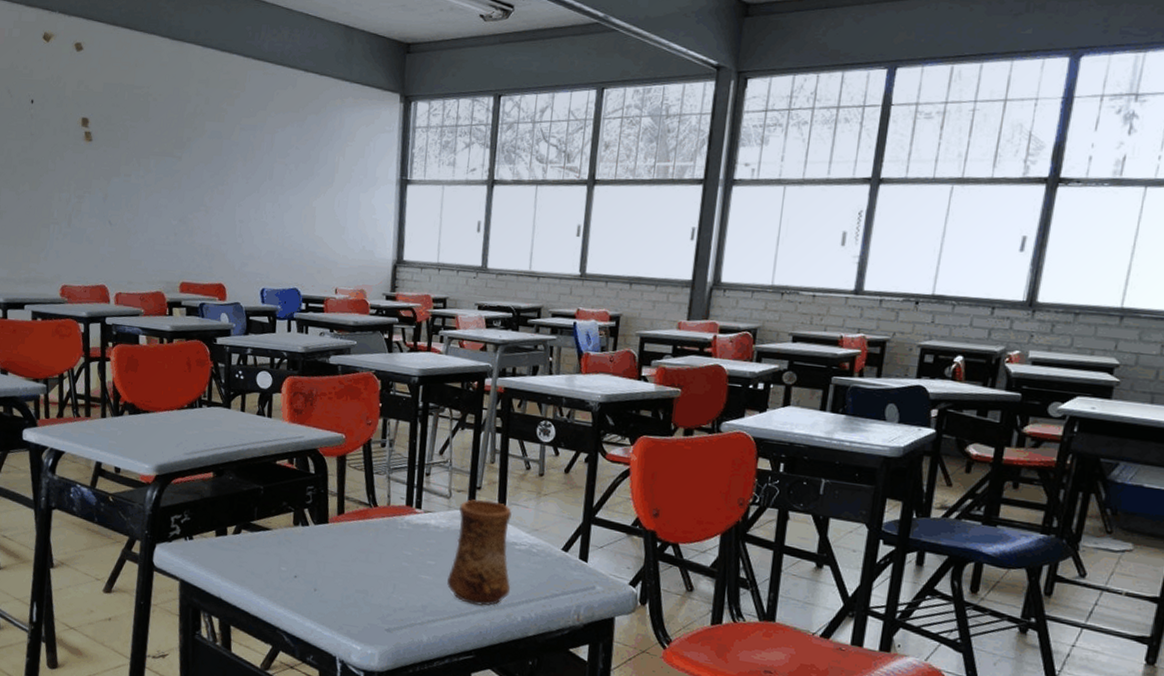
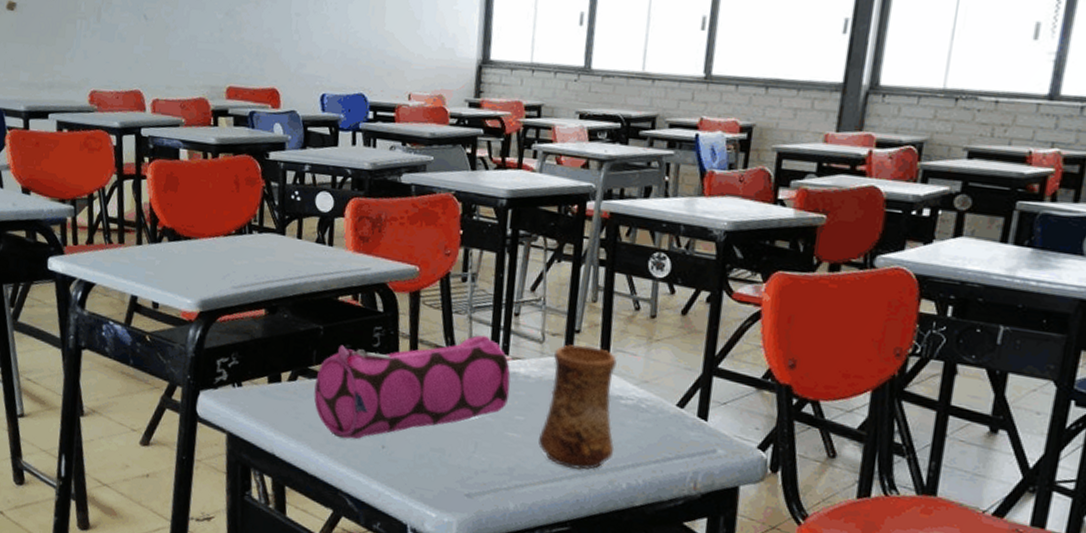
pencil case: none [255,492,423,584] -> present [313,334,511,440]

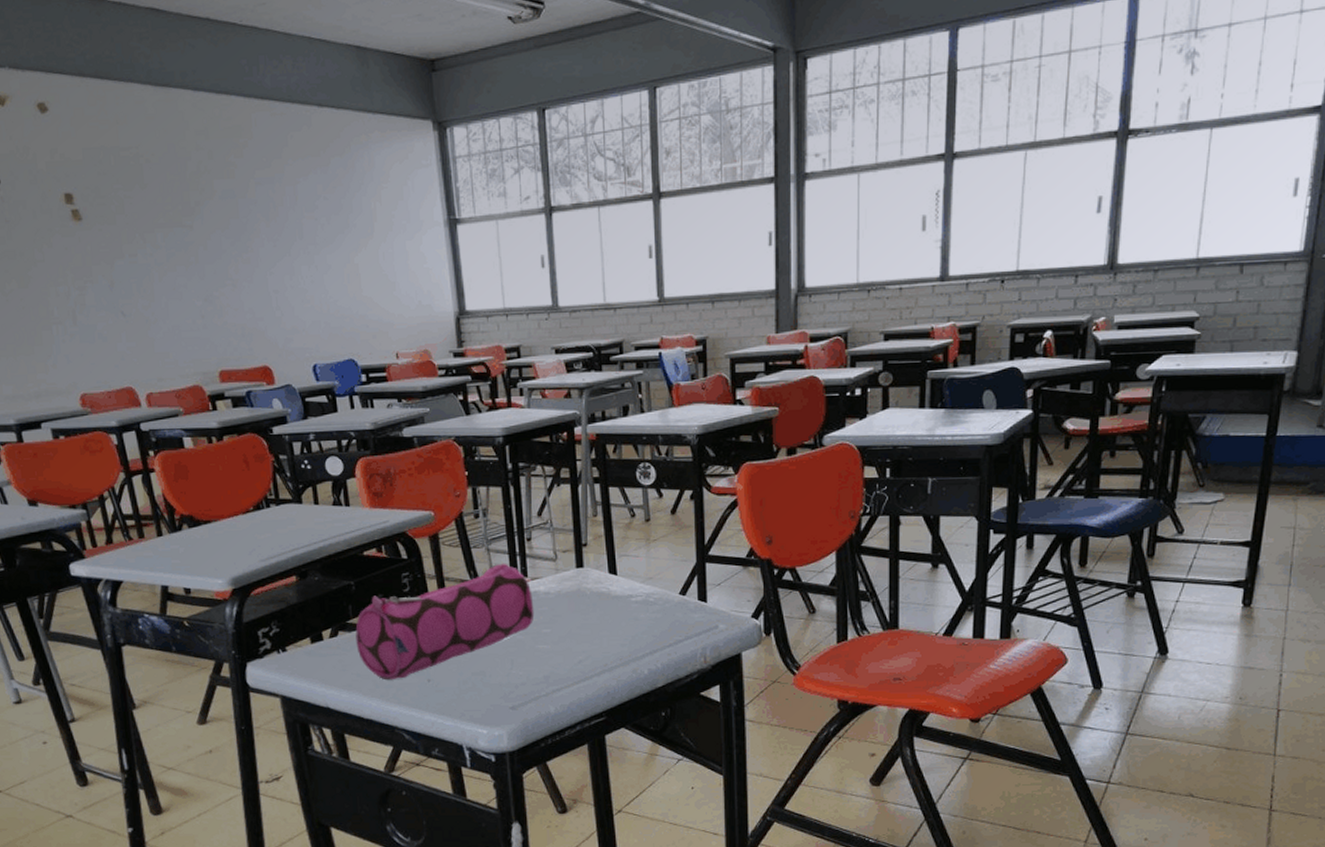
cup: present [538,344,617,470] -> none [566,556,633,667]

